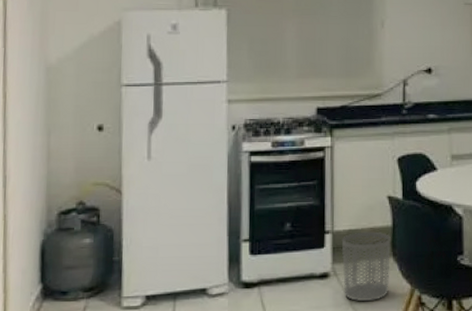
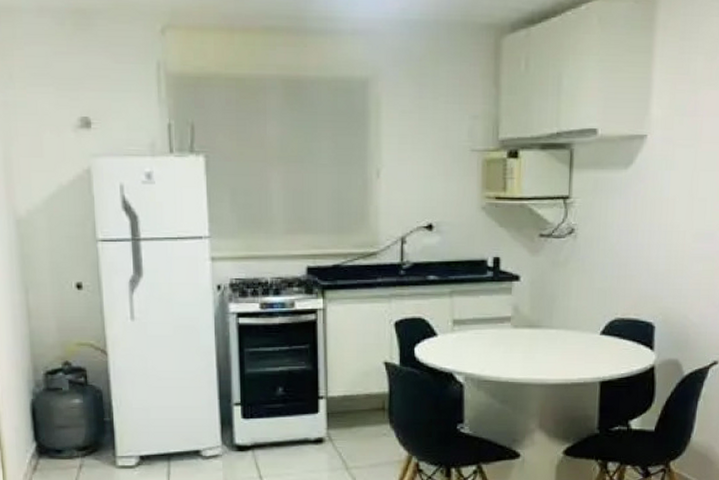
waste bin: present [341,231,391,301] -> none [336,398,387,466]

